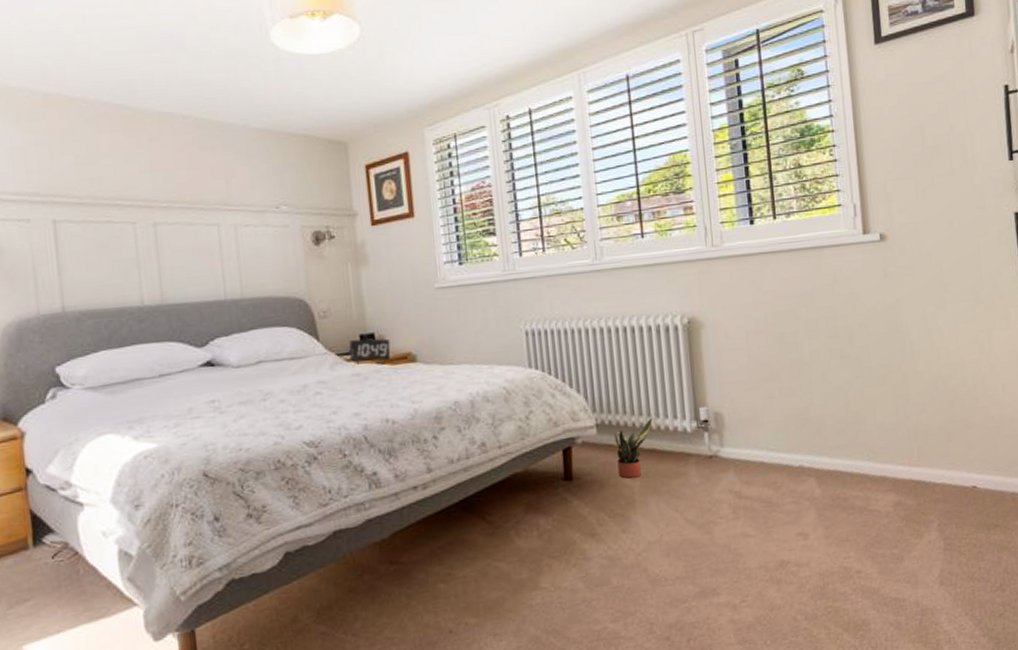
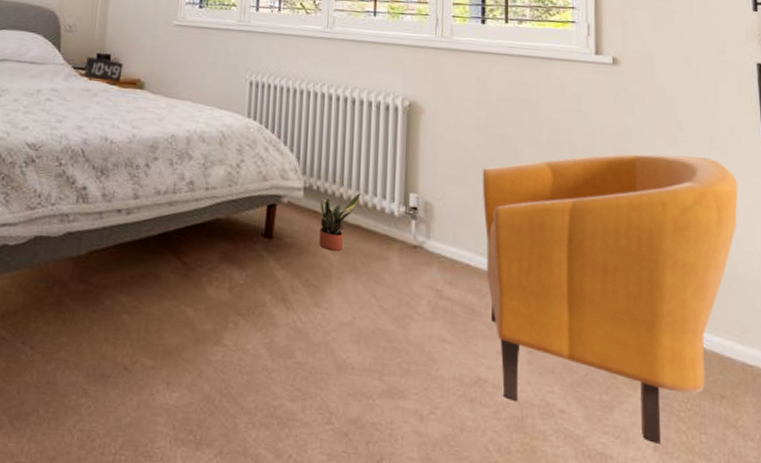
armchair: none [766,314,1003,579] -> present [482,154,738,444]

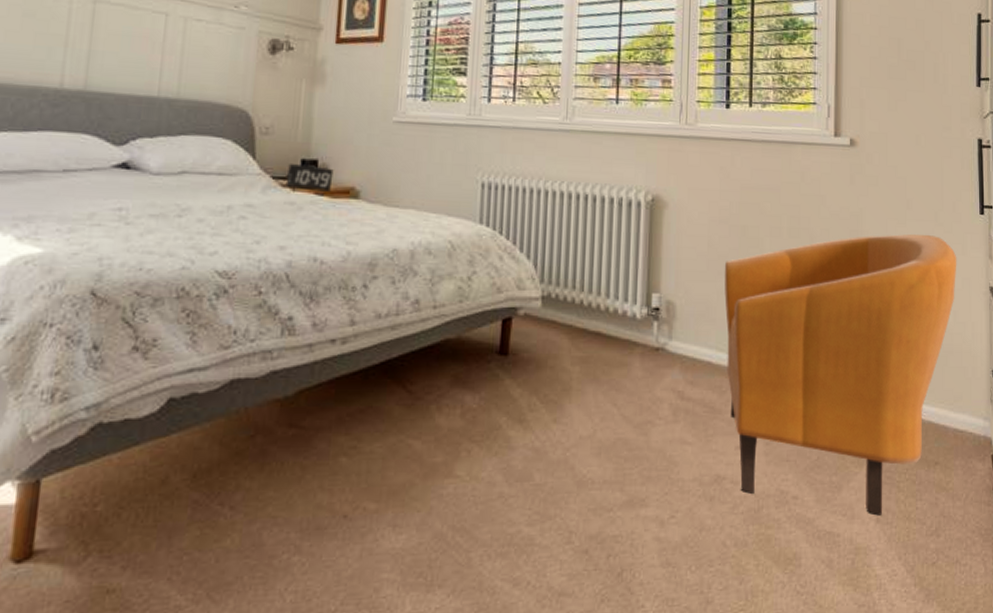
potted plant: present [319,192,361,252] -> none [558,297,602,363]

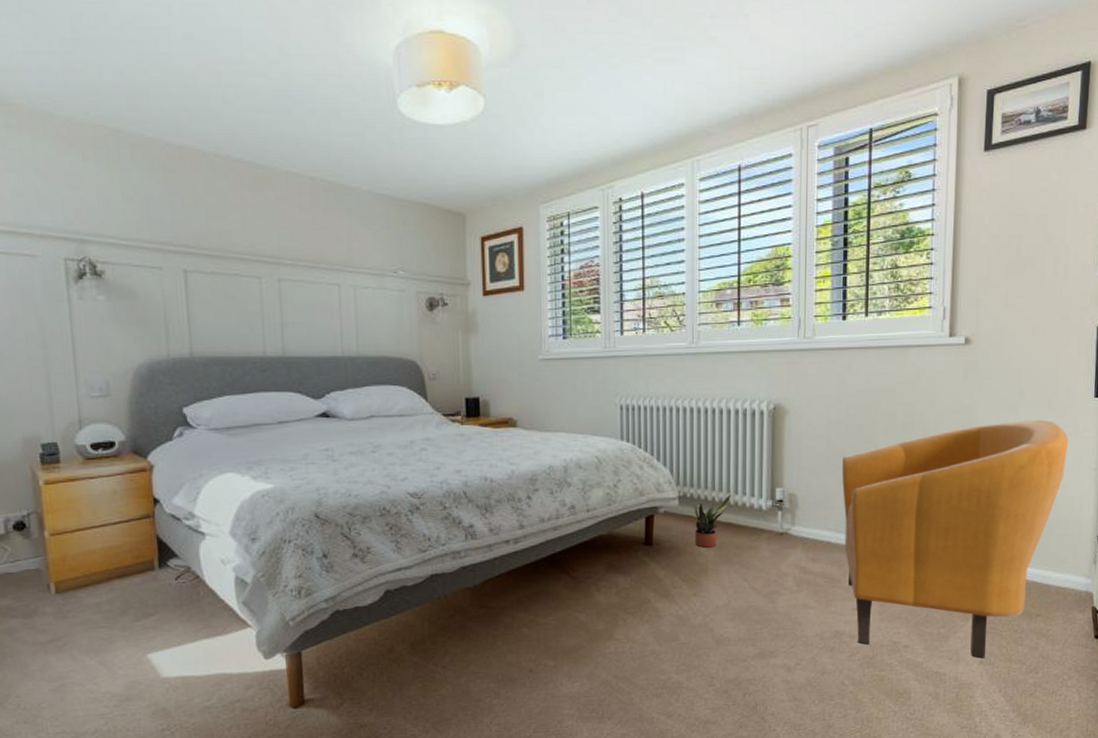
alarm clock: present [285,164,334,192] -> none [454,402,493,424]
potted plant: none [558,297,602,363] -> present [694,494,731,549]

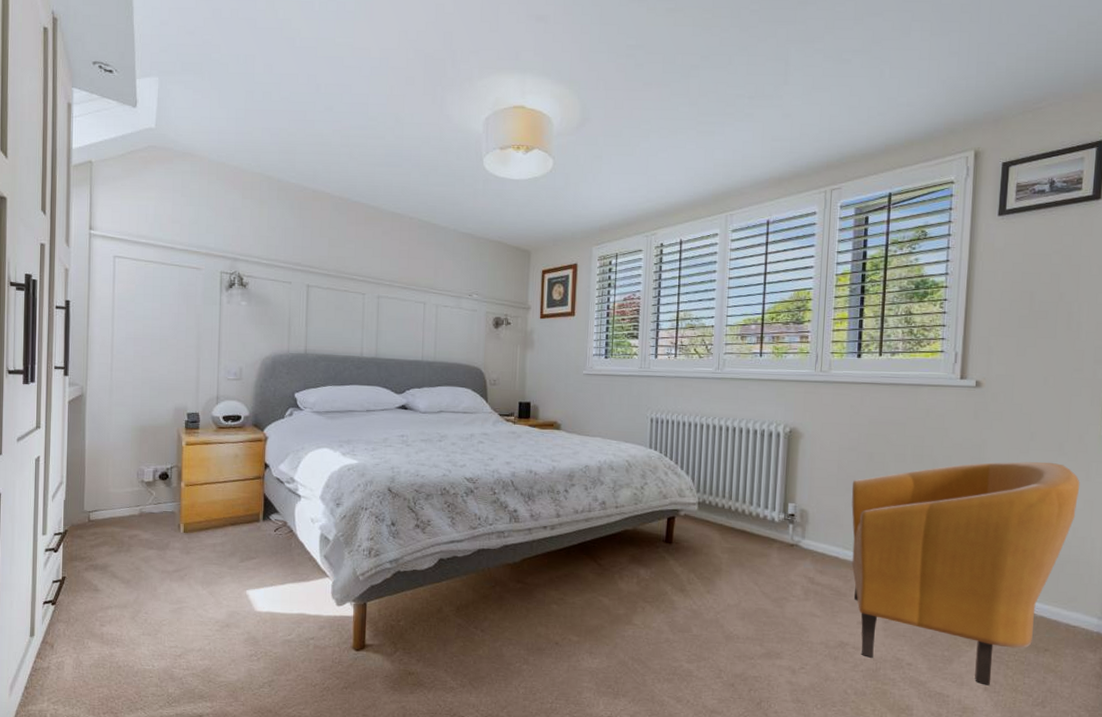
potted plant: present [694,494,731,549] -> none [711,504,747,552]

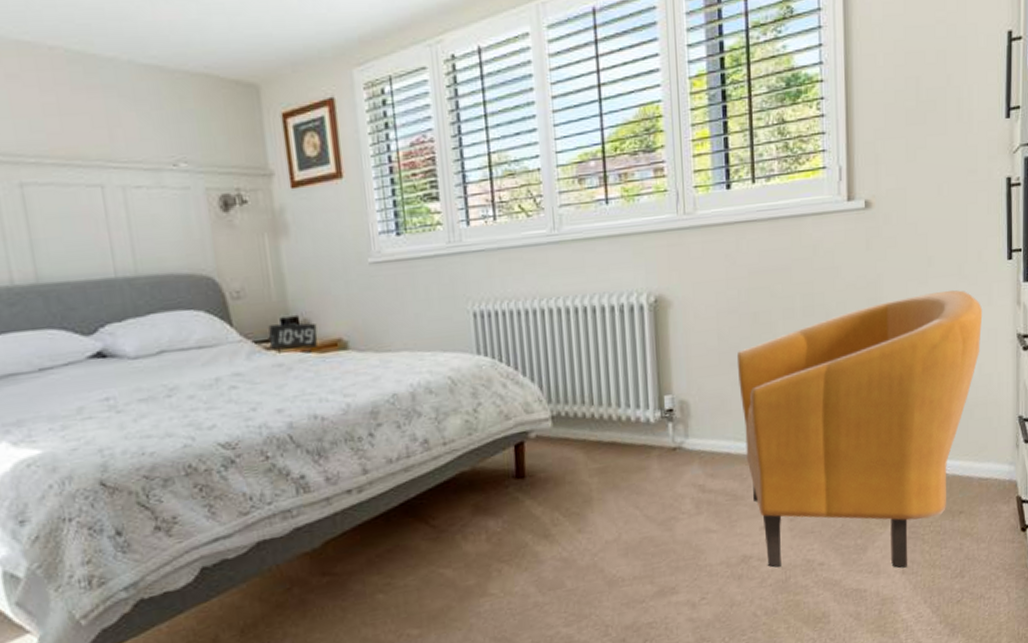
alarm clock: none [508,405,542,425] -> present [268,322,318,350]

